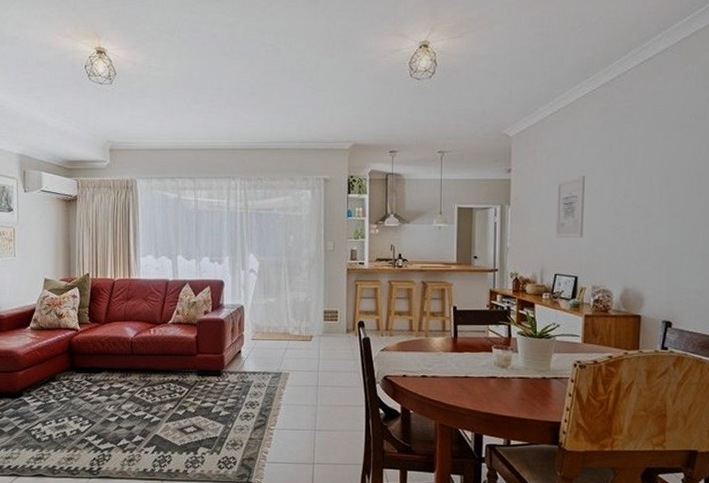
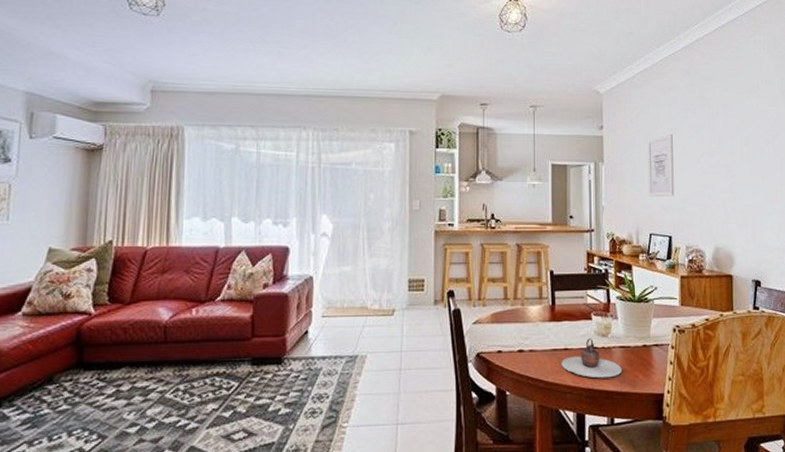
teapot: none [461,369,520,405] -> present [561,338,622,378]

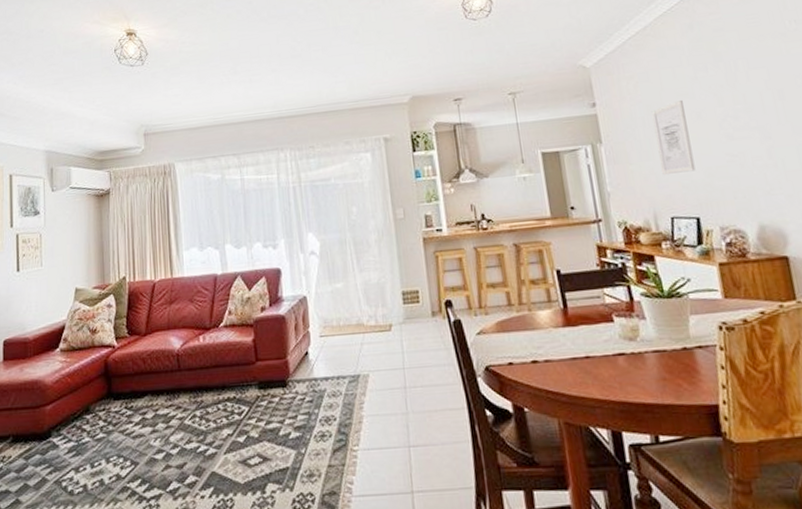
teapot: present [561,338,622,378] -> none [583,343,660,389]

